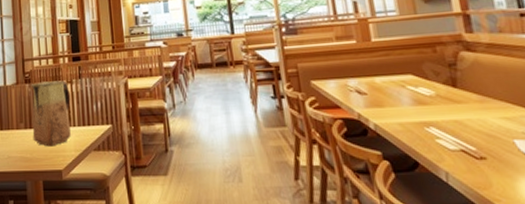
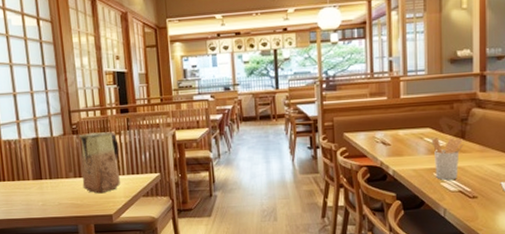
utensil holder: none [416,85,457,136] -> present [431,137,464,180]

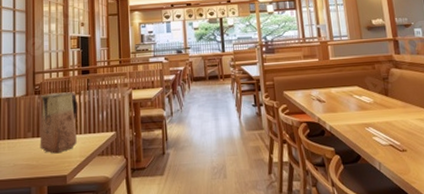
utensil holder: present [431,137,464,180] -> none [360,94,388,134]

